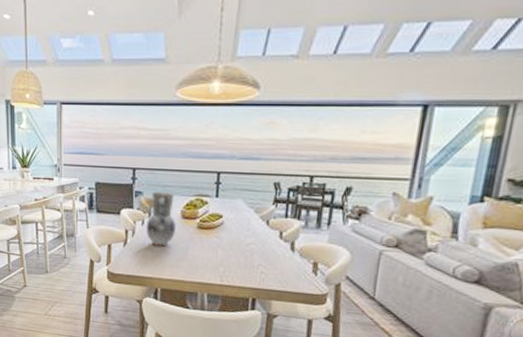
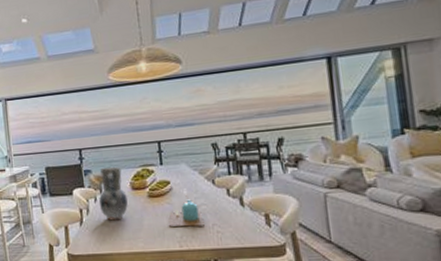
candle: none [214,225,250,265] -> present [169,188,204,227]

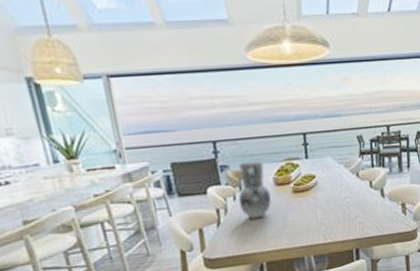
candle: present [169,188,204,227] -> none [314,182,348,221]

